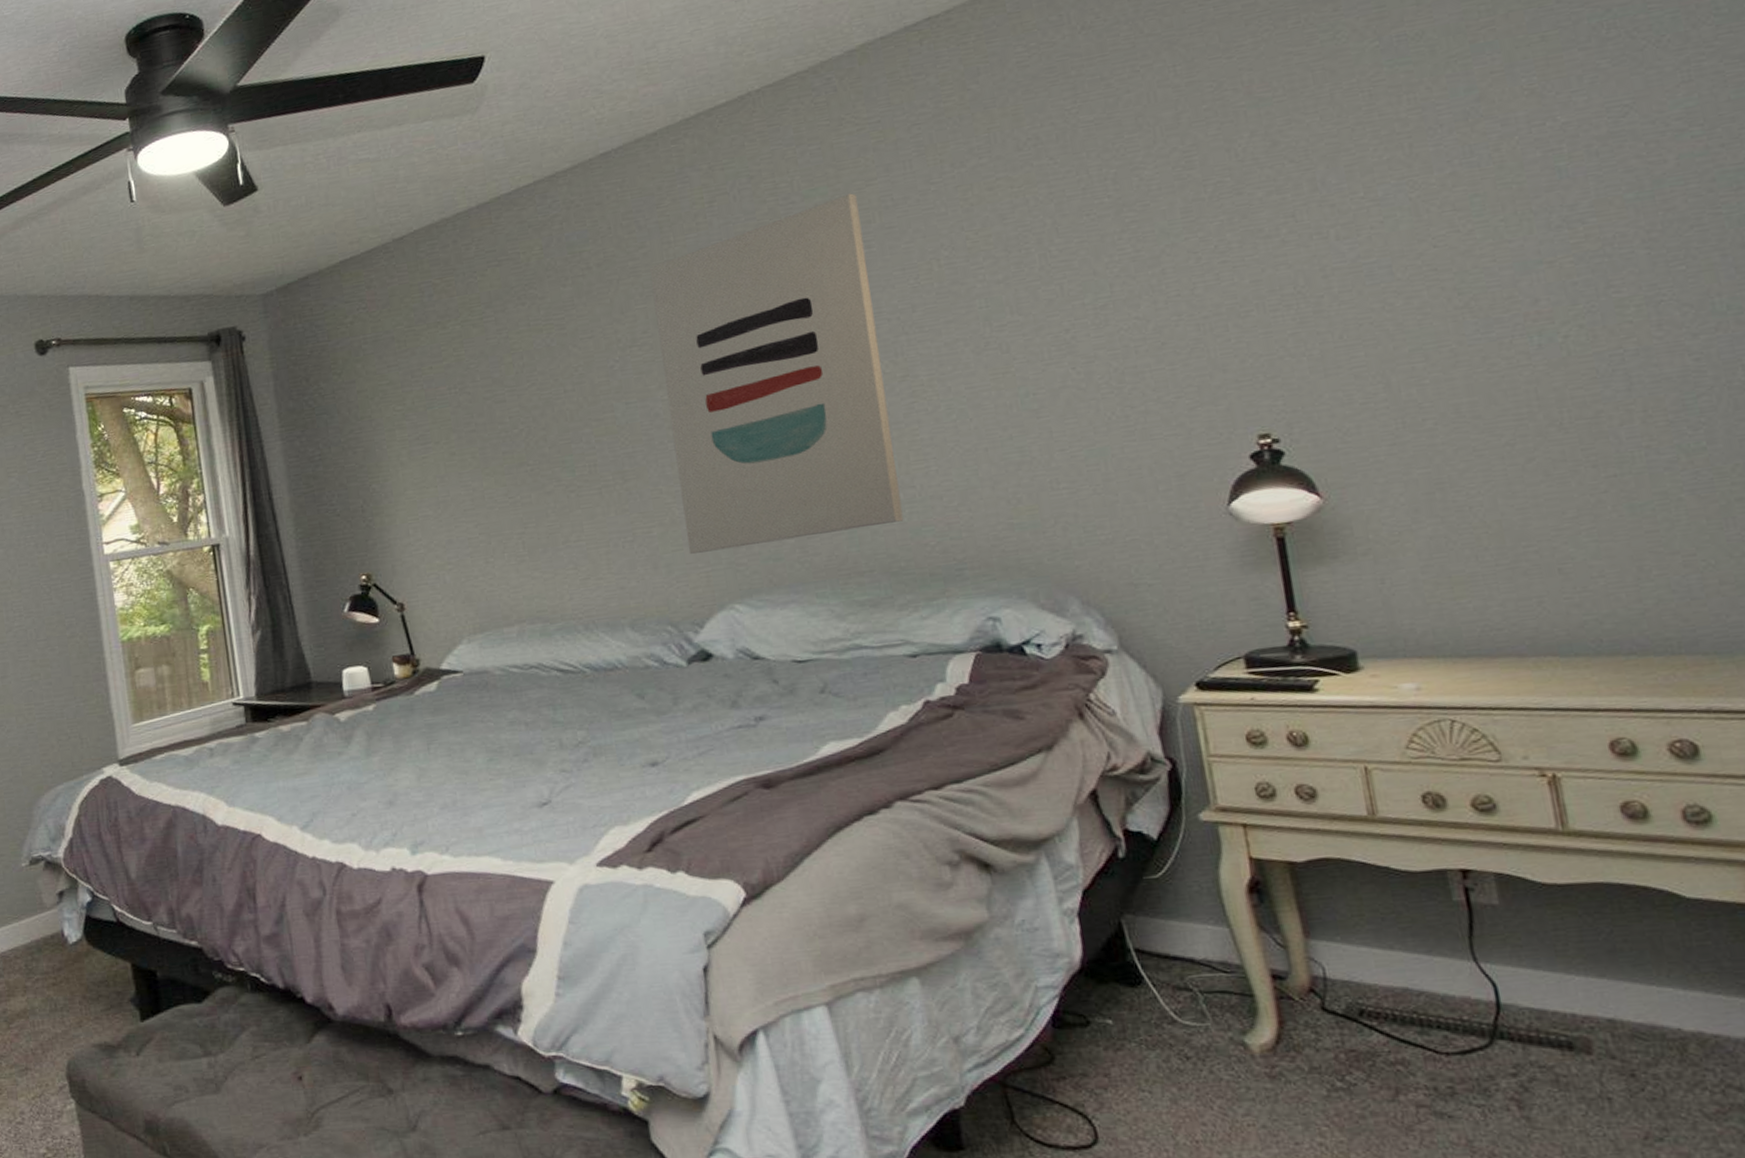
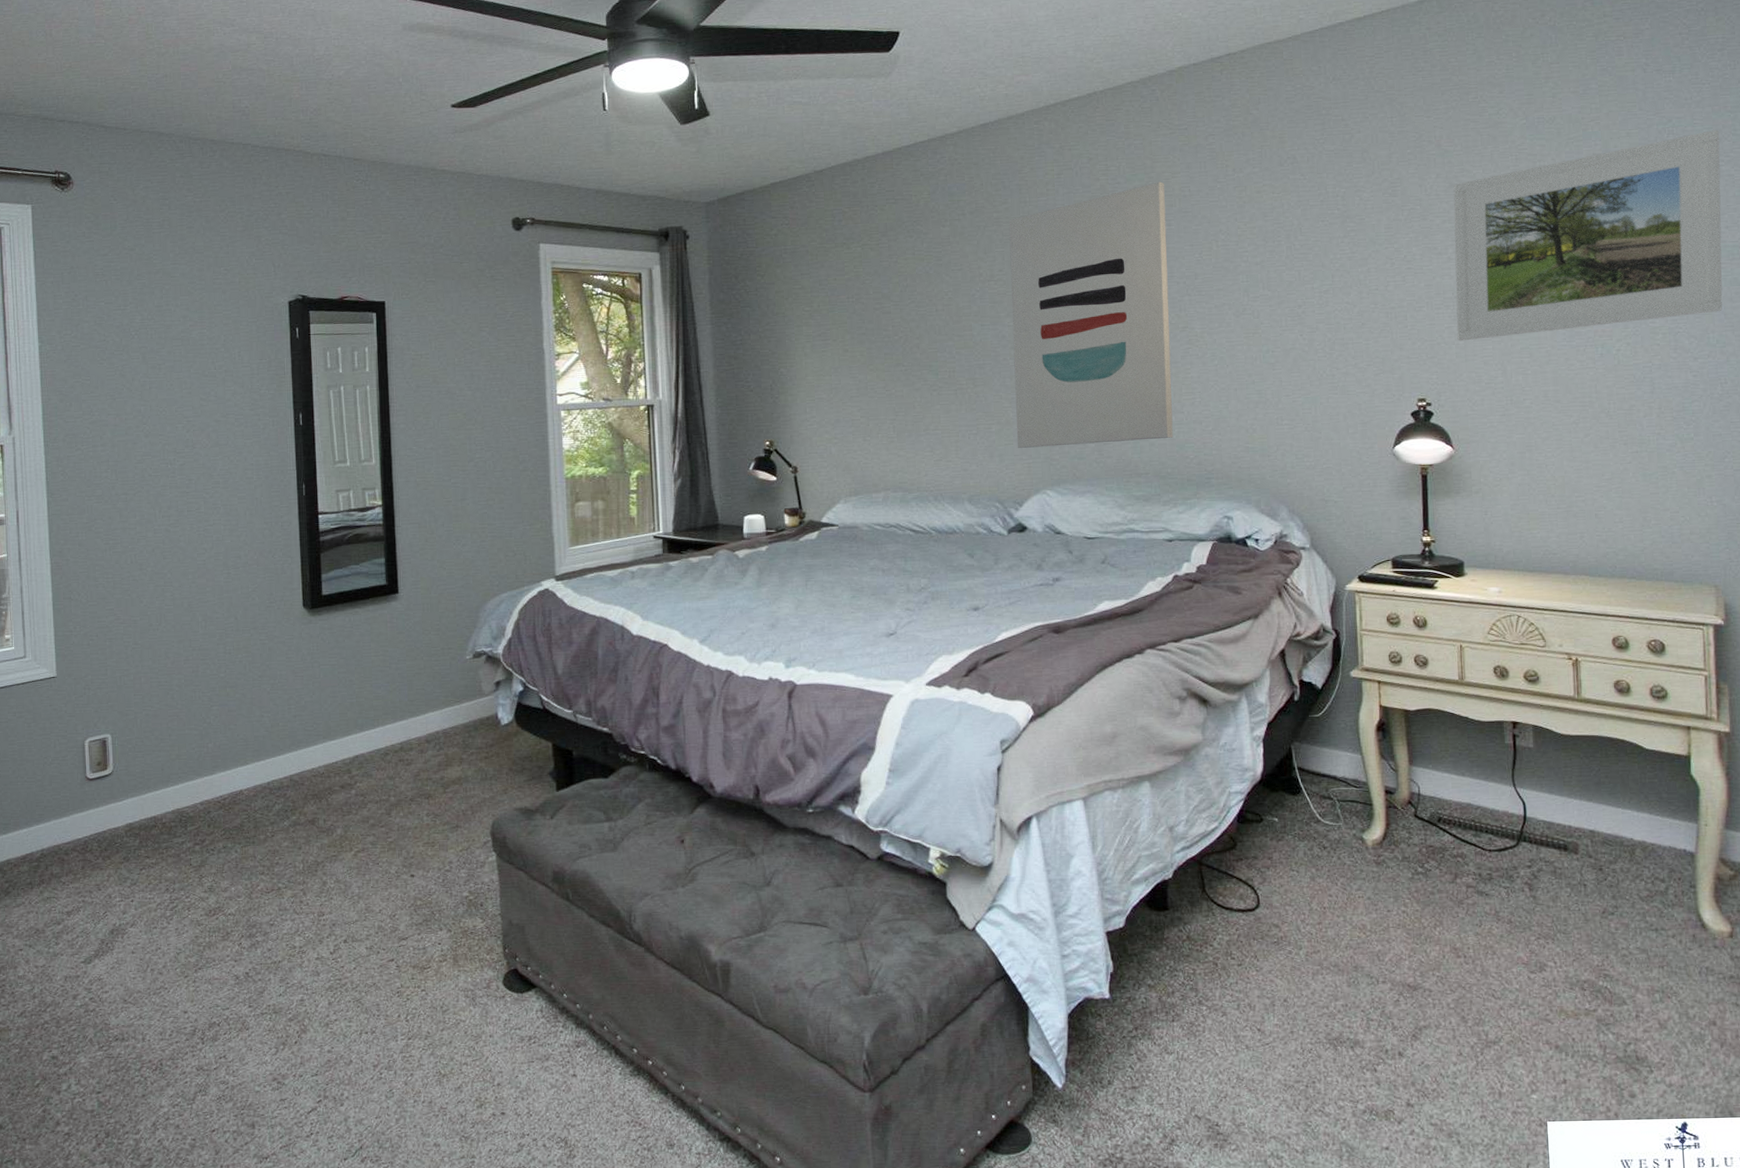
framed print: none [1277,12,1731,351] -> present [1453,130,1723,341]

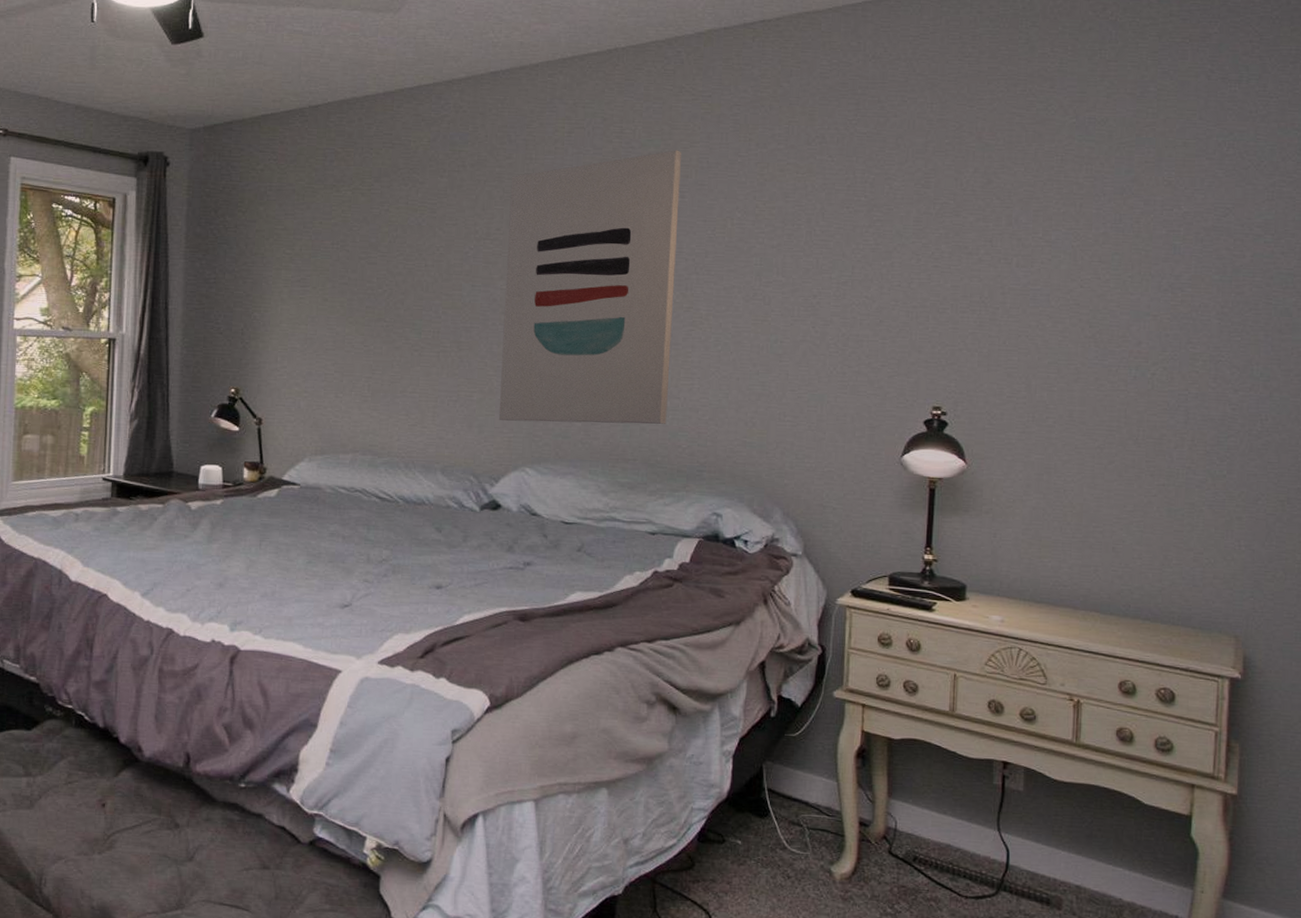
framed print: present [1453,130,1723,341] -> none [980,148,1283,350]

